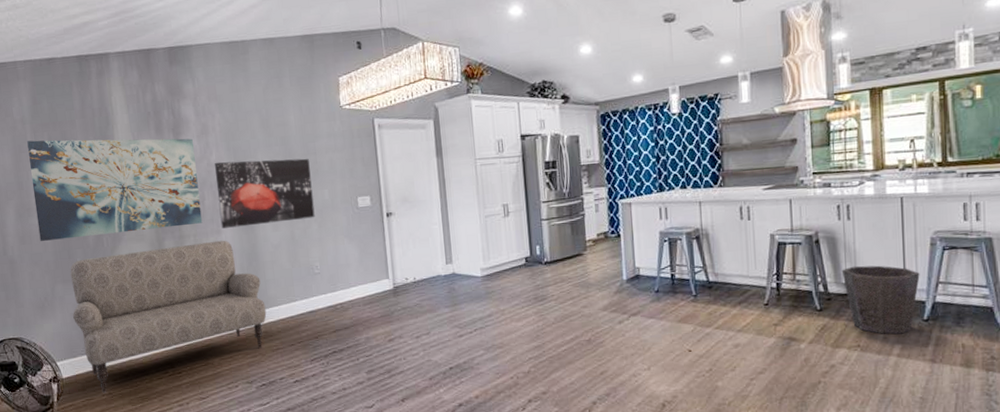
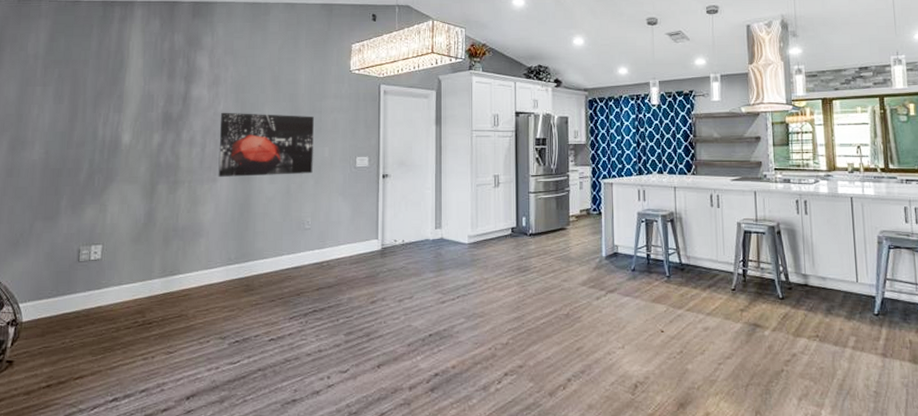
wall art: present [27,138,203,241] -> none [28,75,203,175]
sofa: present [70,240,267,394] -> none [46,188,251,342]
waste bin: present [841,265,920,335] -> none [801,258,870,327]

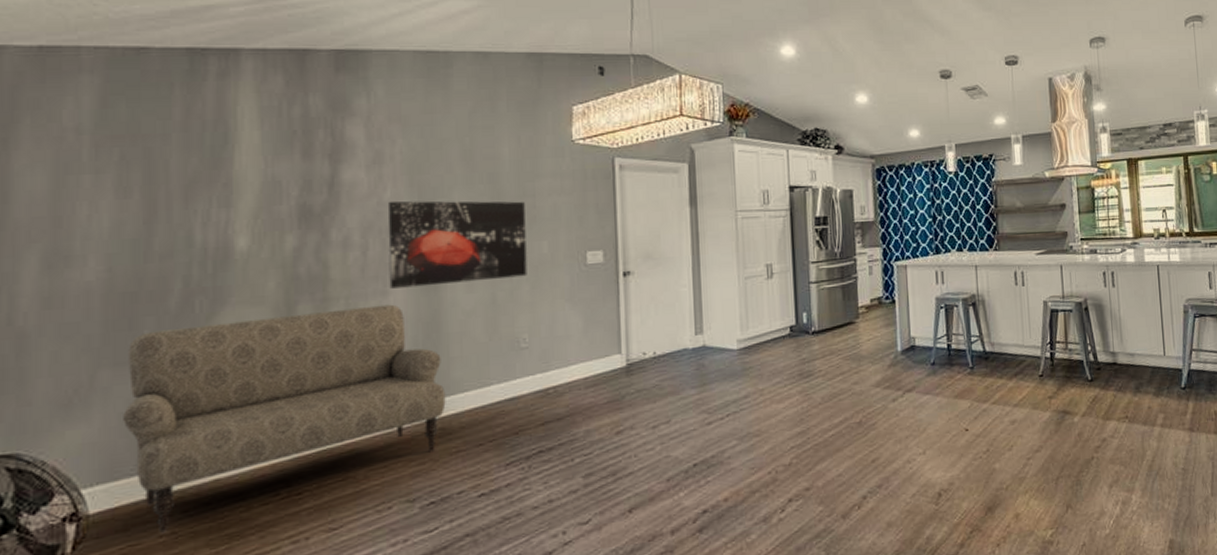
sofa: none [46,188,251,342] -> present [121,304,446,534]

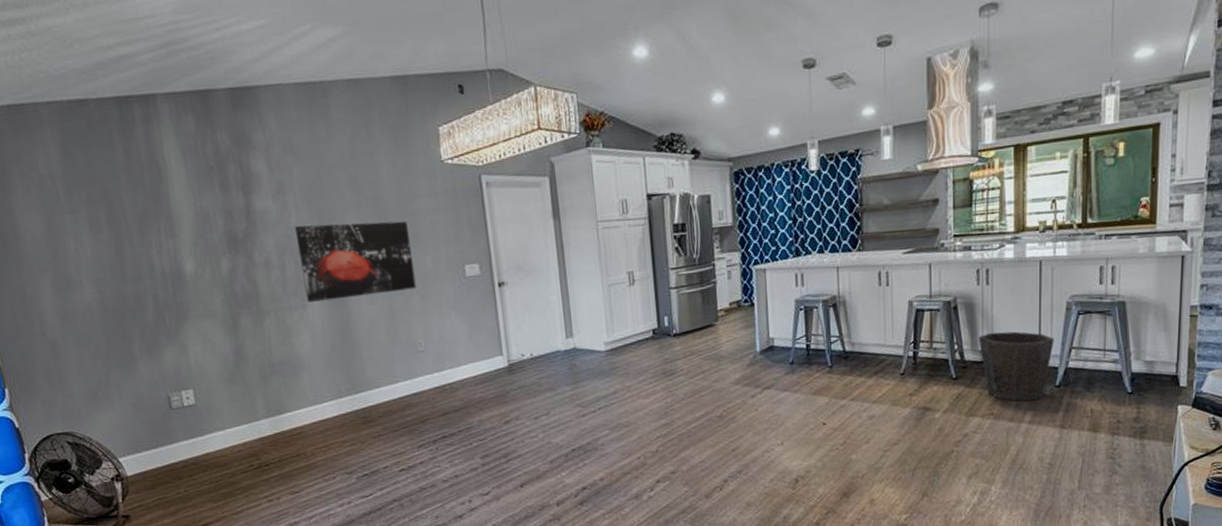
sofa: present [121,304,446,534] -> none [126,315,365,492]
waste bin: none [1109,333,1177,404] -> present [978,331,1054,402]

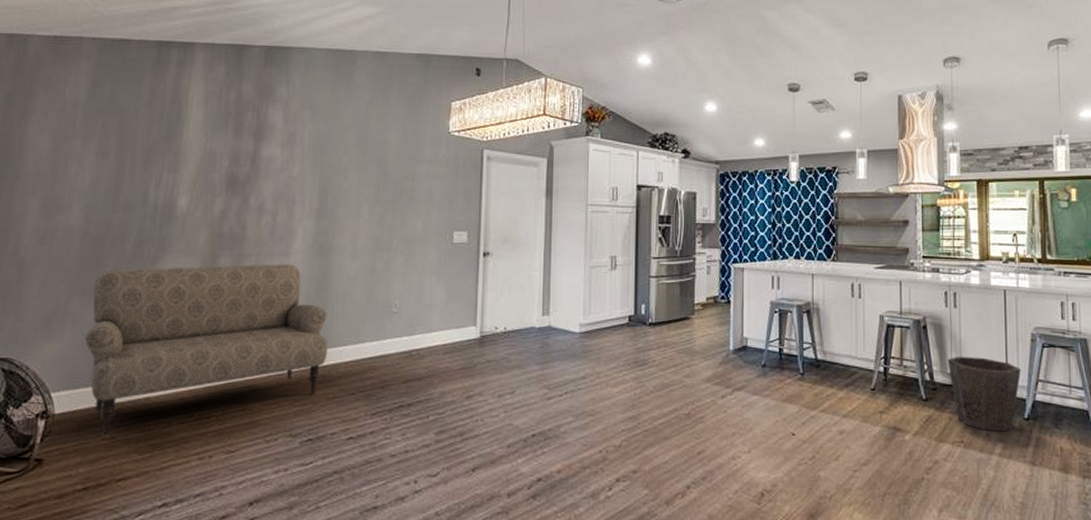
sofa: none [126,315,365,492] -> present [84,264,328,438]
wall art: present [295,221,417,302] -> none [291,175,405,251]

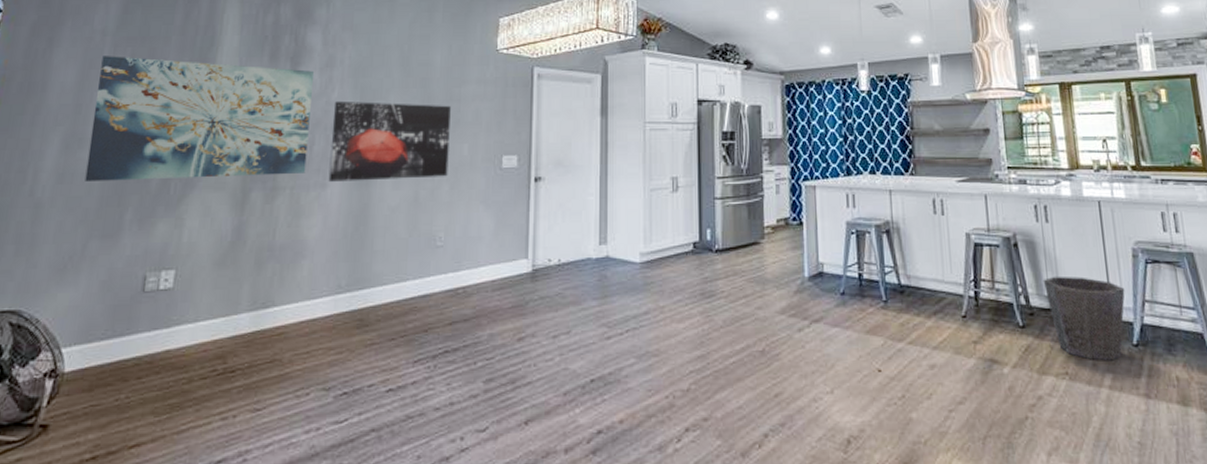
wall art: none [64,126,275,244] -> present [85,56,314,181]
sofa: present [84,264,328,438] -> none [101,196,367,398]
wall art: none [291,175,405,251] -> present [328,100,451,182]

